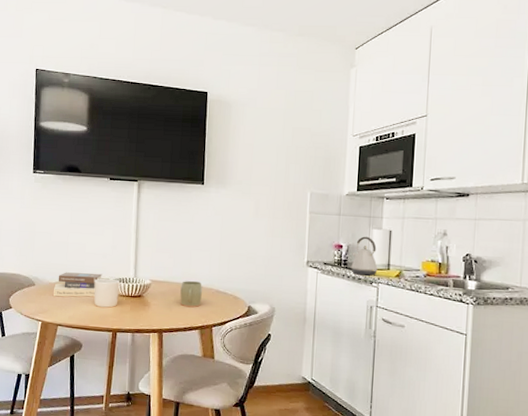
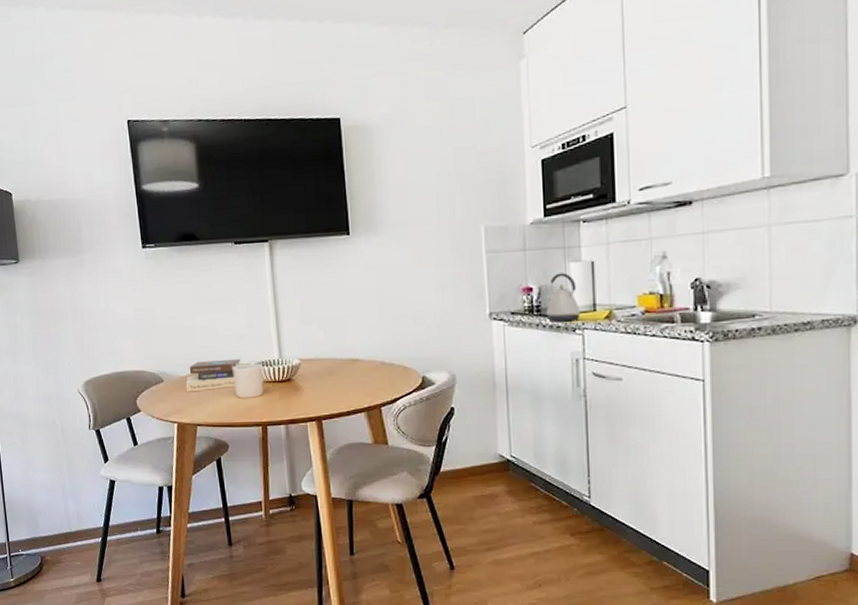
mug: present [180,280,203,308] -> none [336,353,365,387]

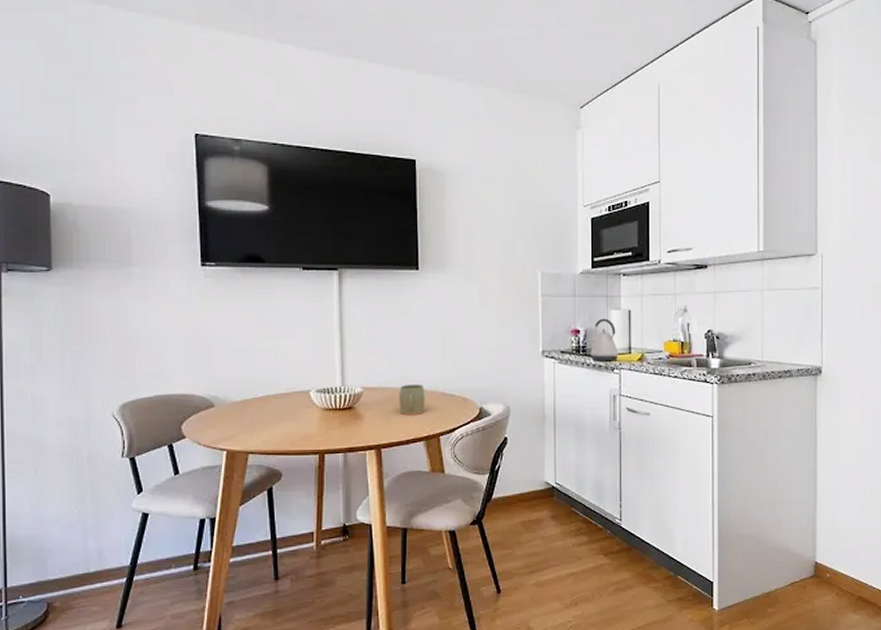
books: present [185,358,241,392] -> none [239,385,301,418]
mug: present [232,363,264,398] -> none [292,390,324,426]
mug: none [336,353,365,387] -> present [399,383,426,416]

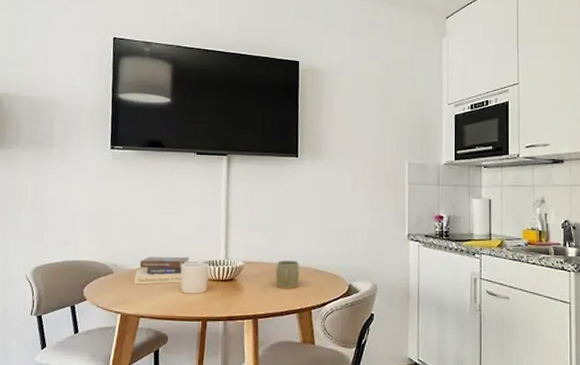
books: none [239,385,301,418] -> present [133,256,190,285]
mug: none [292,390,324,426] -> present [180,262,209,294]
kettle: present [590,318,619,363] -> none [453,206,479,248]

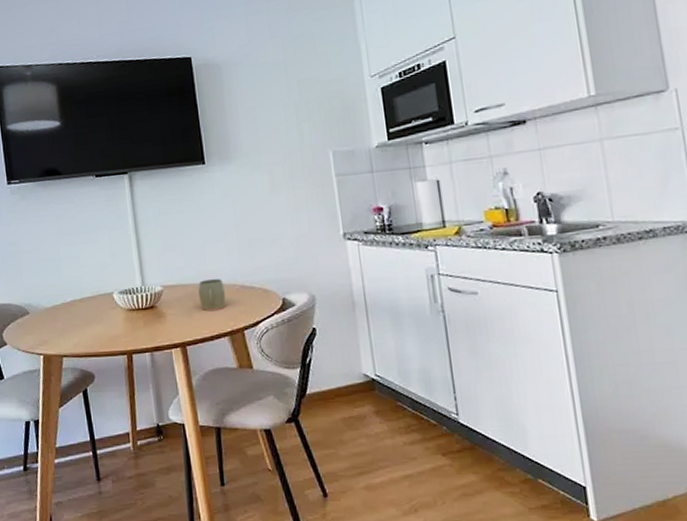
books: present [133,256,190,285] -> none [50,287,105,323]
mug: present [180,262,209,294] -> none [96,291,128,328]

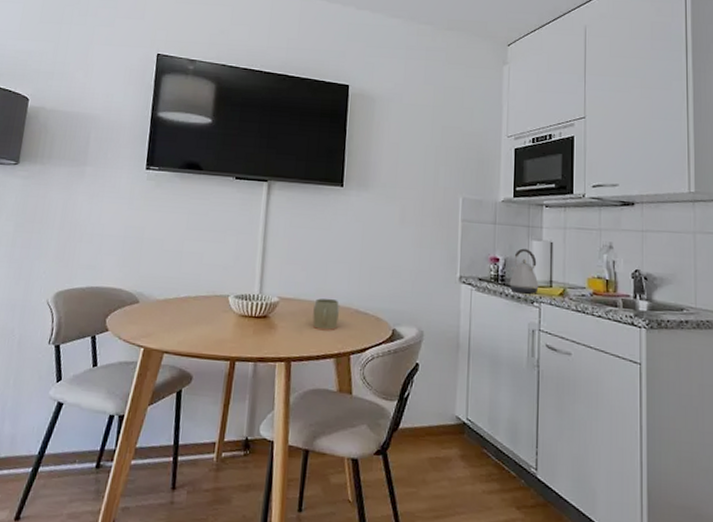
kettle: none [396,192,431,241] -> present [509,248,539,295]

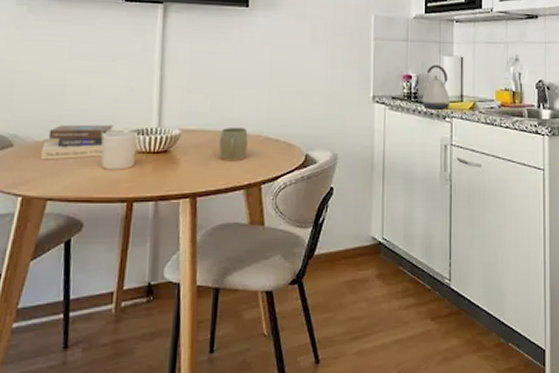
books: none [159,287,222,318] -> present [40,124,114,160]
mug: none [209,294,242,331] -> present [100,130,138,170]

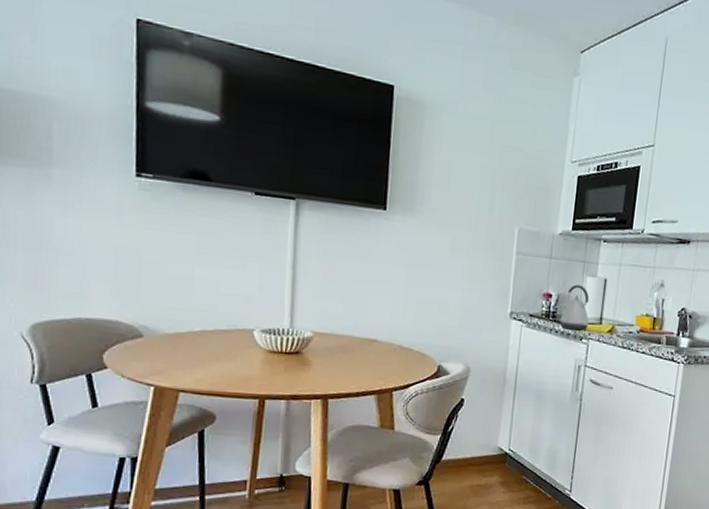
books: present [40,124,114,160] -> none [170,319,245,354]
mug: present [100,130,138,170] -> none [231,328,269,368]
mug: present [219,127,249,162] -> none [351,333,382,367]

